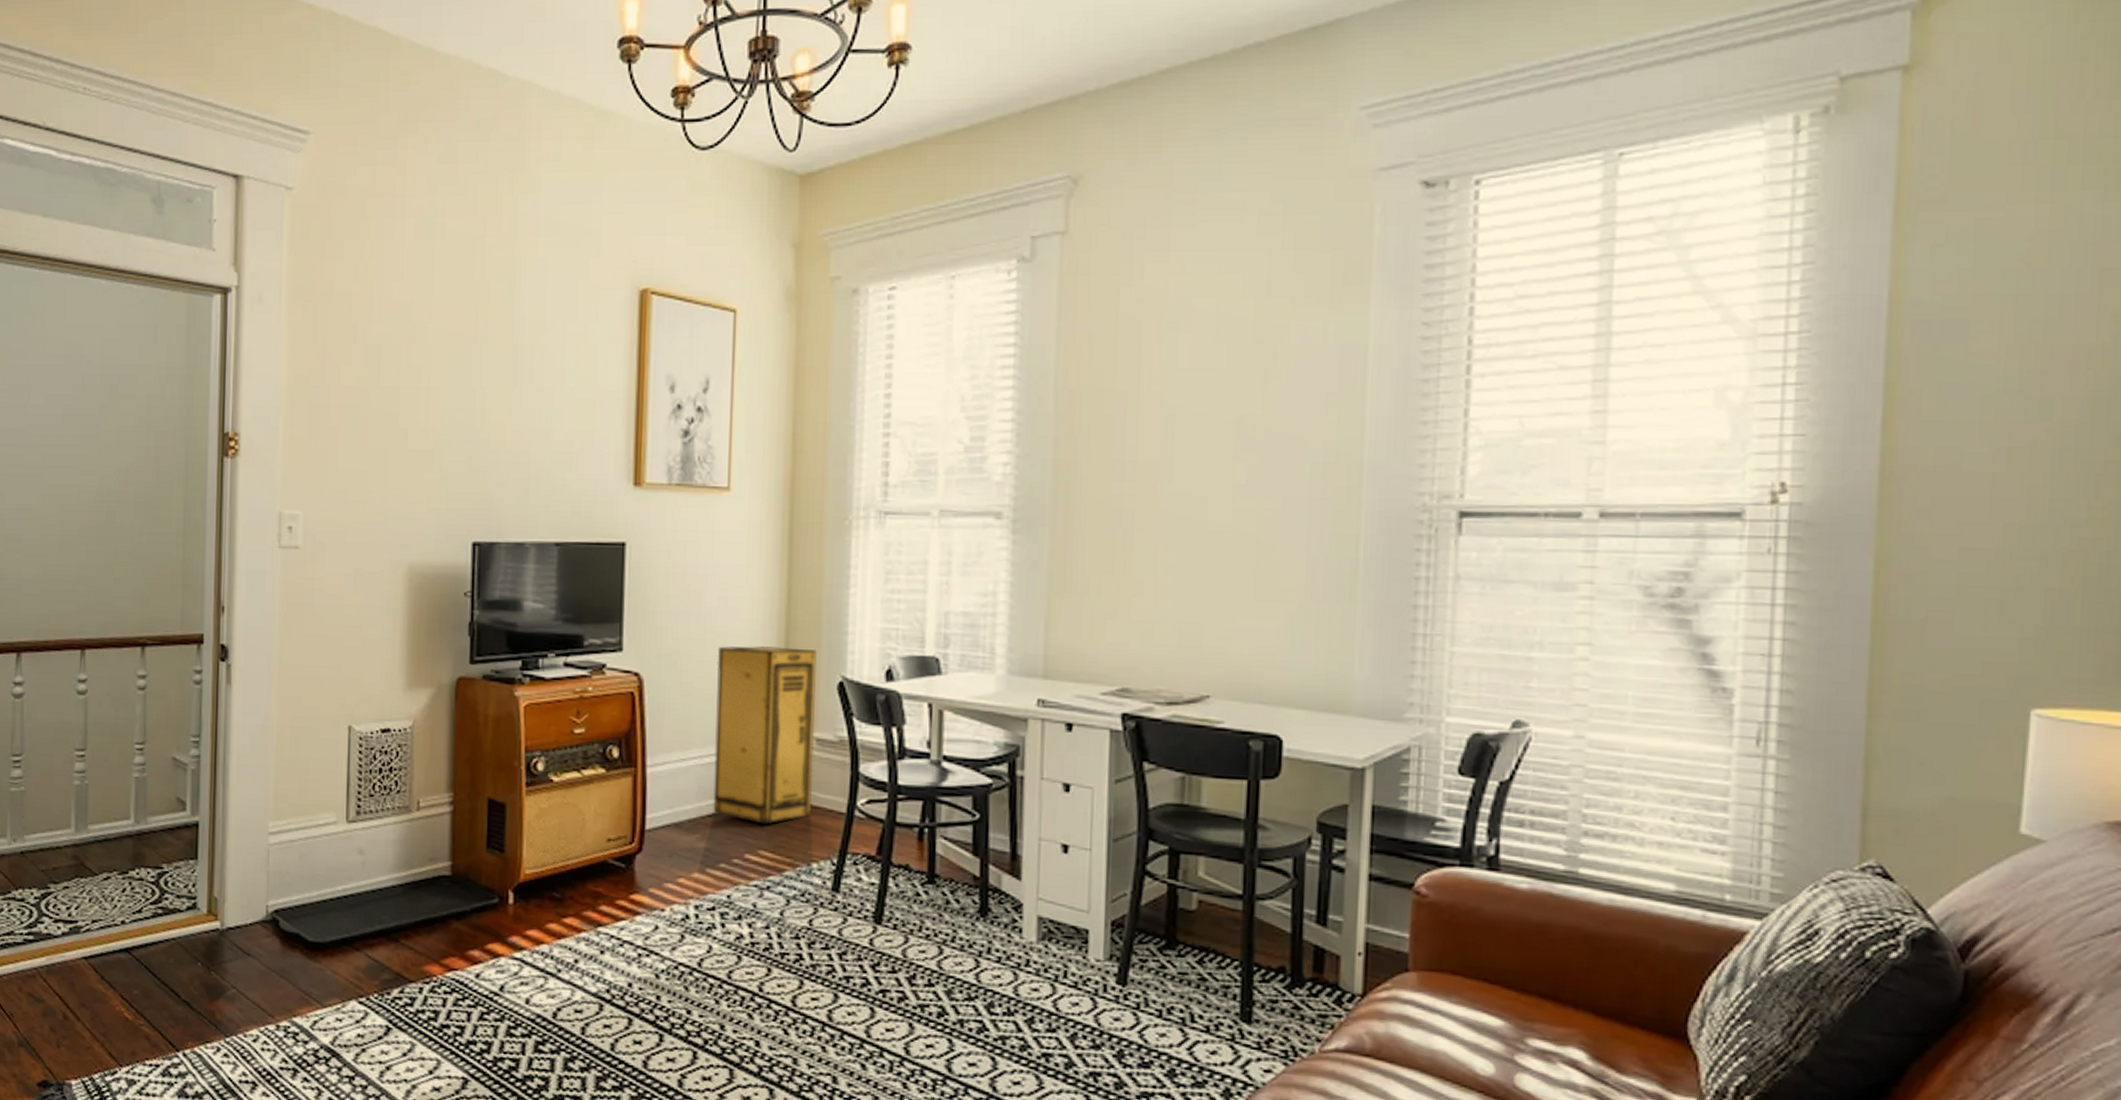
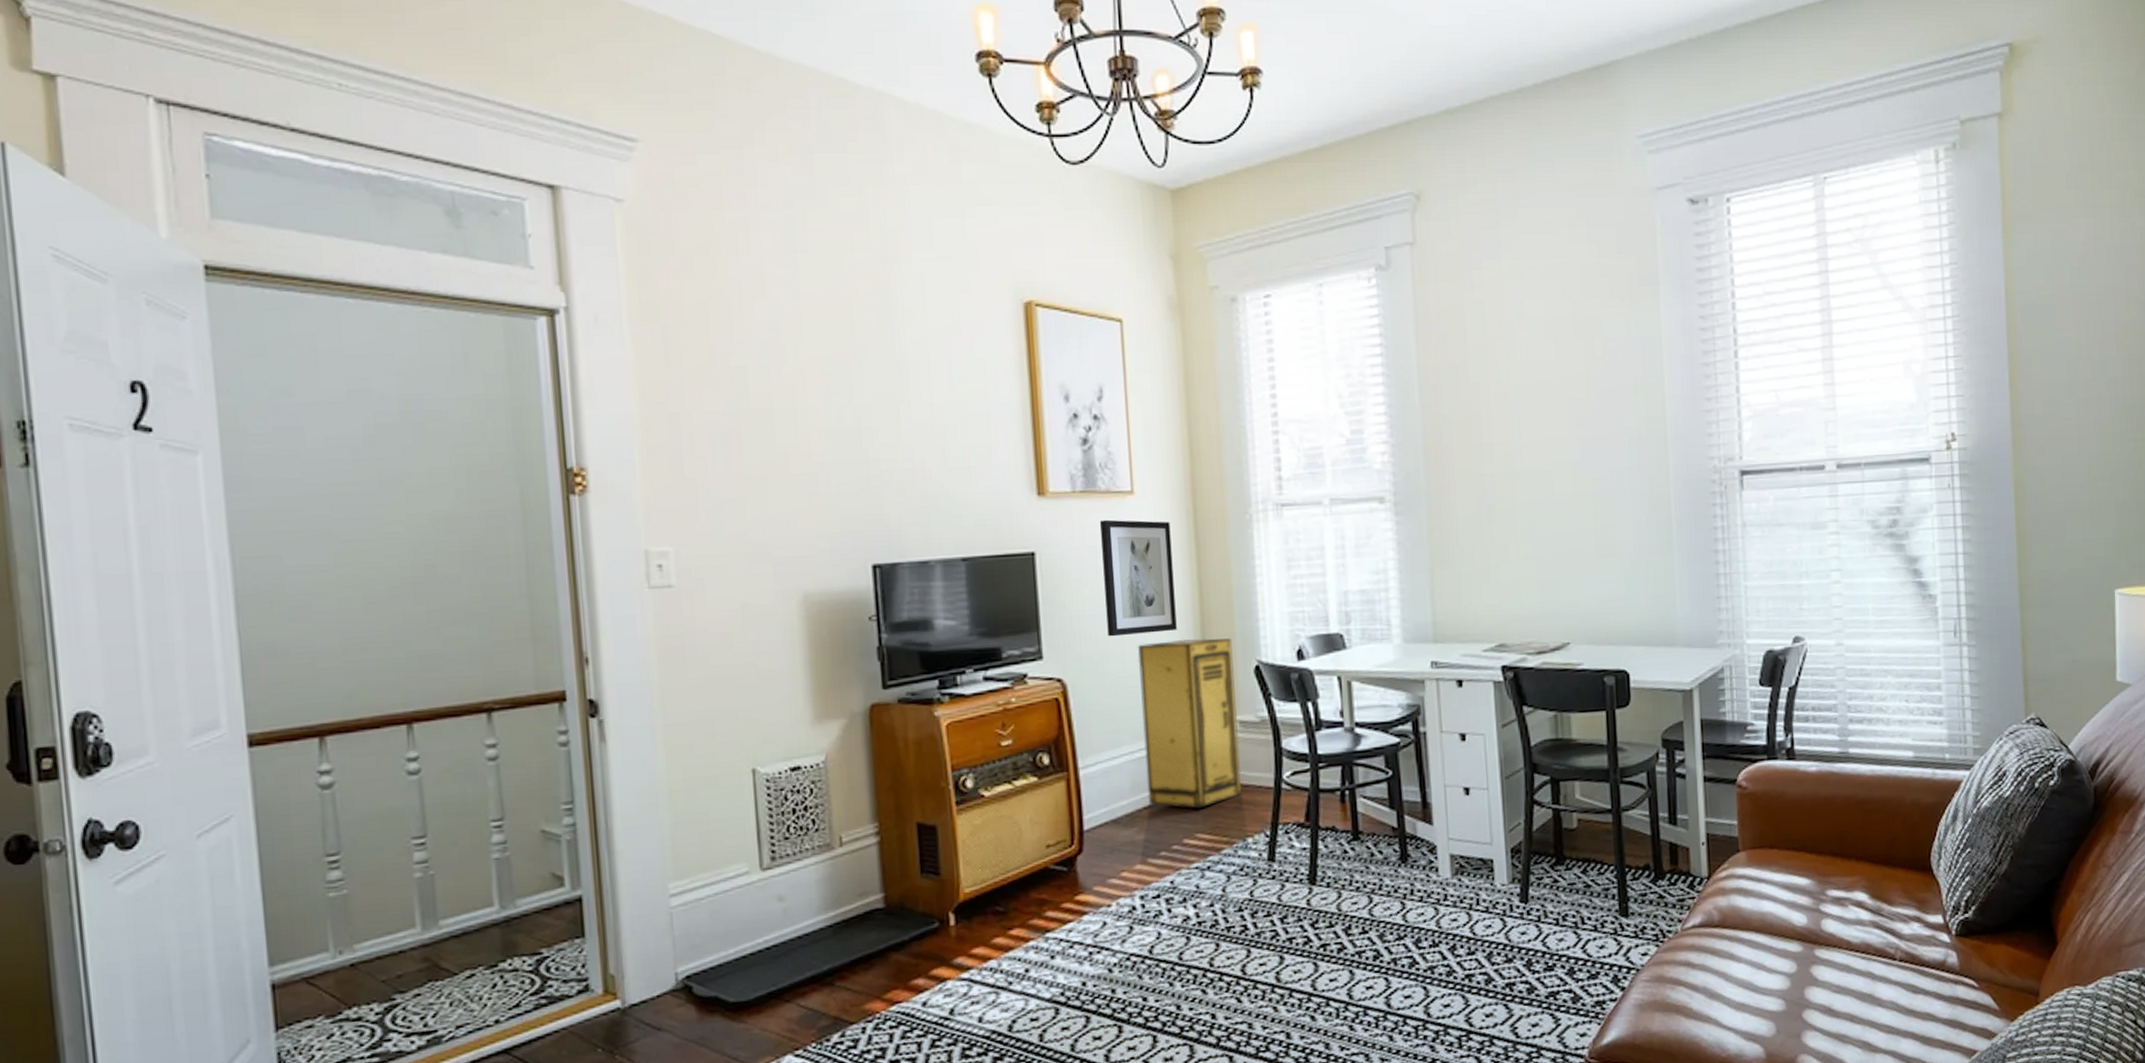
wall art: none [689,515,764,636] -> present [1099,519,1177,637]

